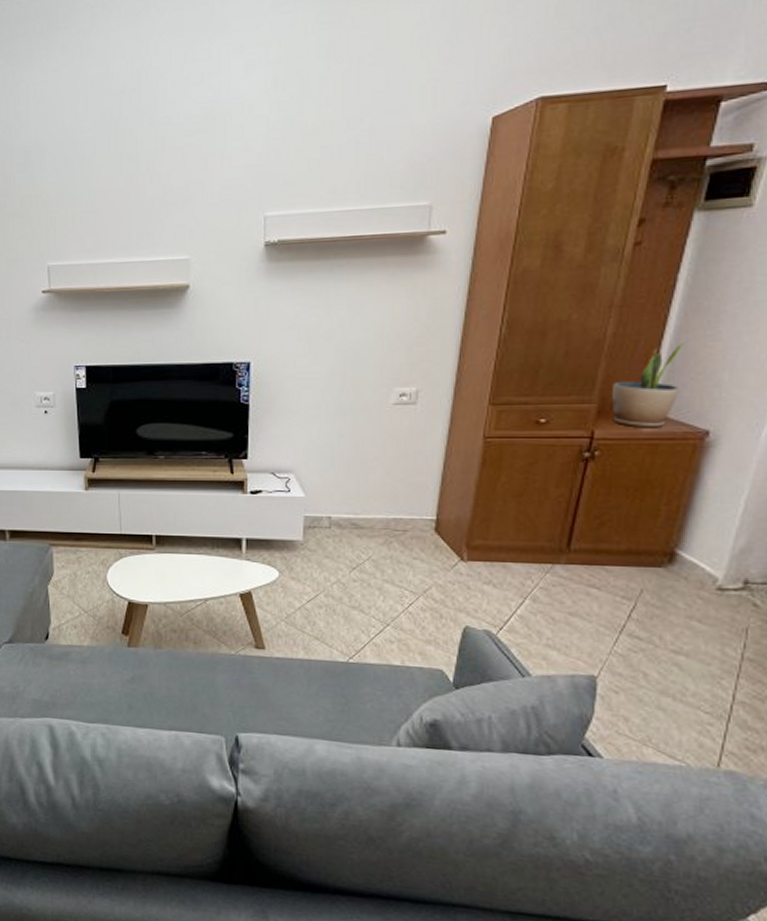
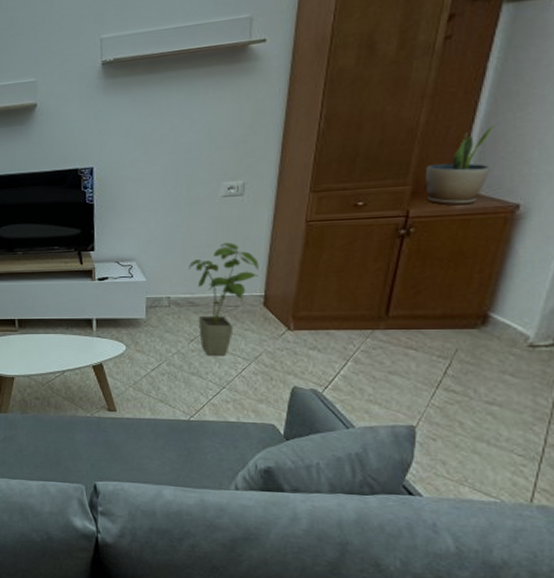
house plant: none [352,457,431,589] -> present [188,242,259,356]

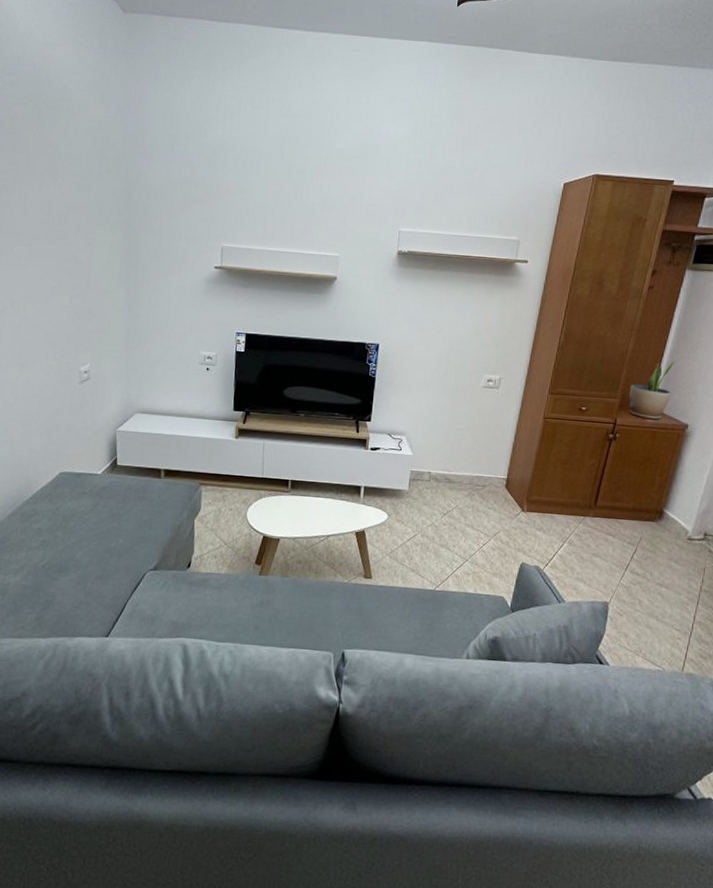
house plant: present [188,242,259,356] -> none [448,428,505,531]

